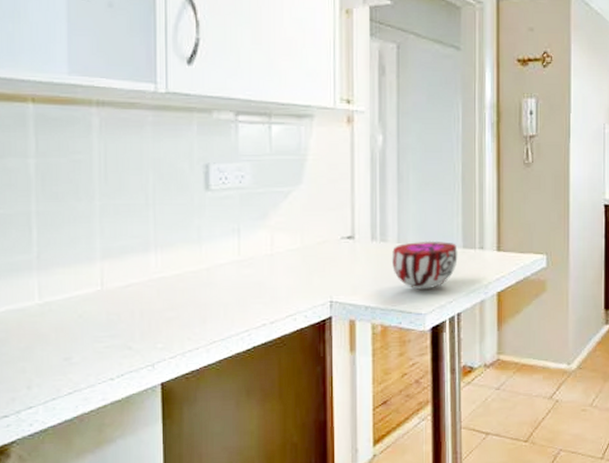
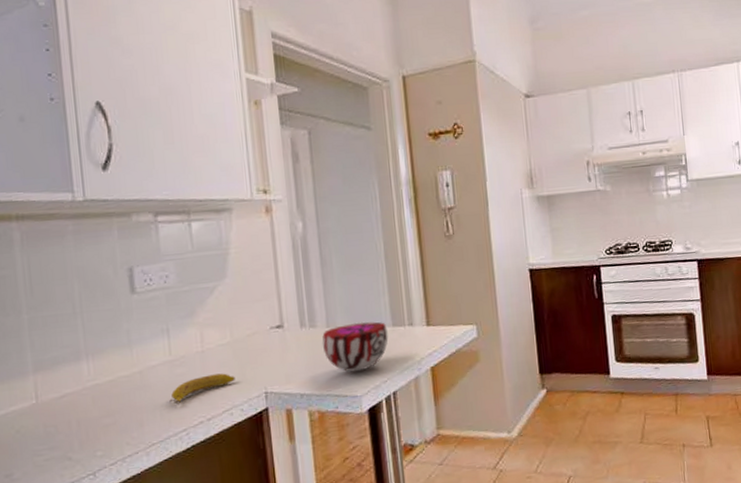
banana: none [234,278,302,305] -> present [169,373,235,405]

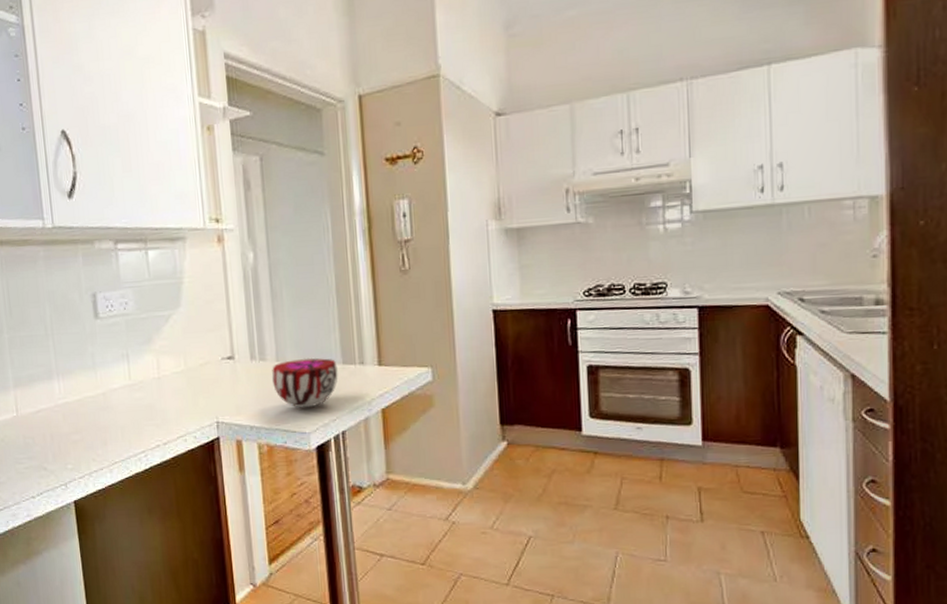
banana: present [169,373,235,405] -> none [129,400,189,427]

